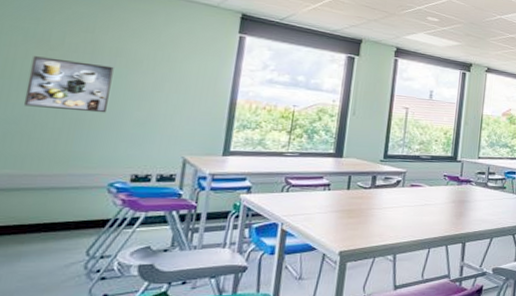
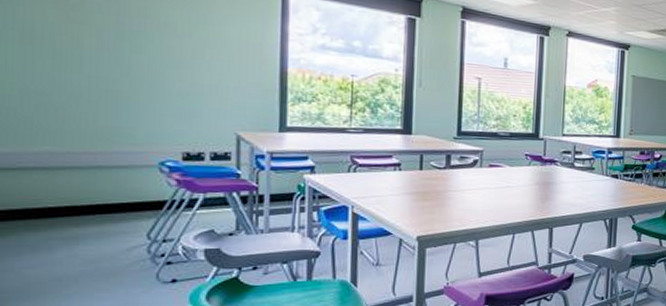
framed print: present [23,56,114,113] -> none [51,17,146,84]

